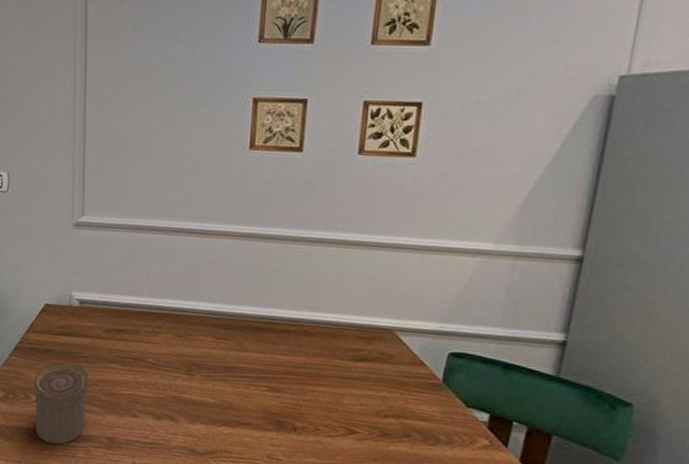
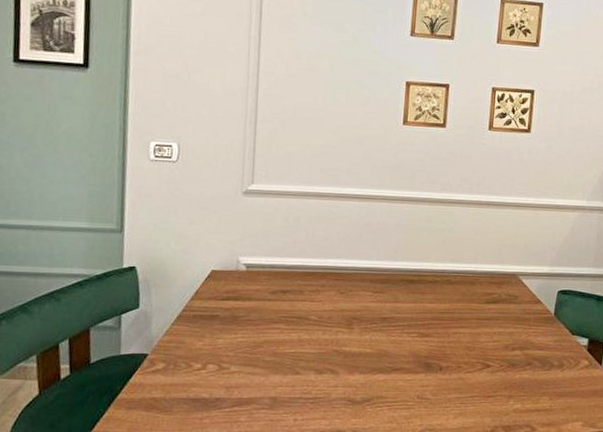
cup: present [34,362,89,445] -> none [196,327,253,412]

